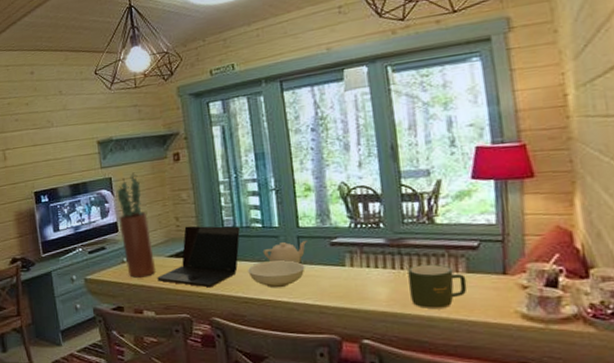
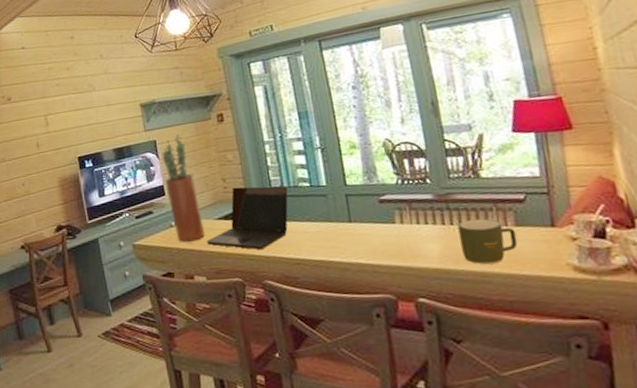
bowl: present [248,260,305,289] -> none [298,219,356,249]
teapot: present [262,241,307,264] -> none [312,199,356,222]

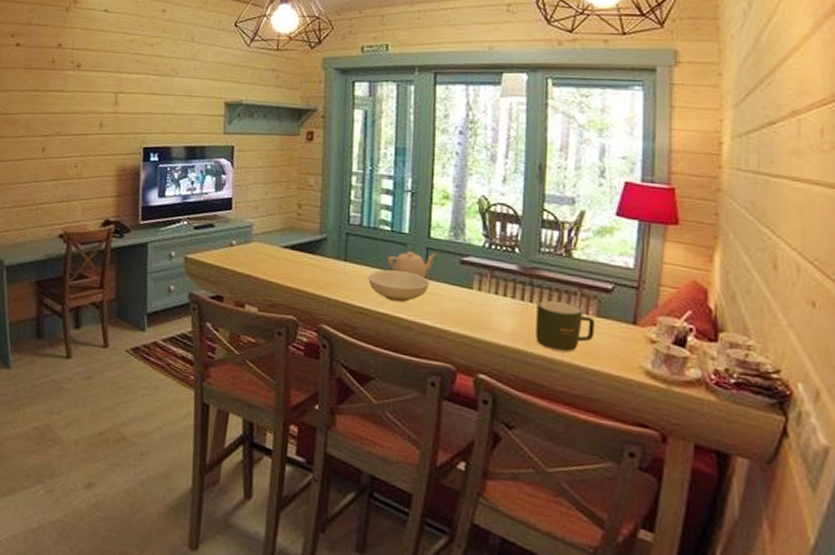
vase: present [162,134,205,243] -> none [233,144,269,267]
laptop: present [207,186,289,250] -> none [267,216,366,290]
bowl: none [298,219,356,249] -> present [368,270,430,303]
teapot: none [312,199,356,222] -> present [387,252,436,278]

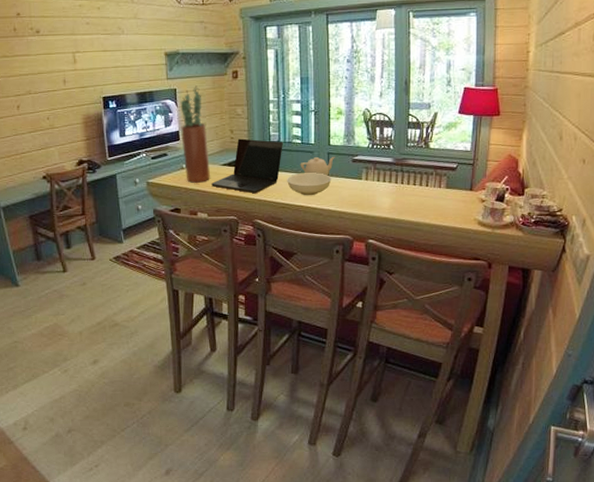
vase: none [233,144,269,267] -> present [180,85,210,184]
laptop: none [267,216,366,290] -> present [211,138,283,194]
mug: present [536,300,595,353] -> none [406,180,445,217]

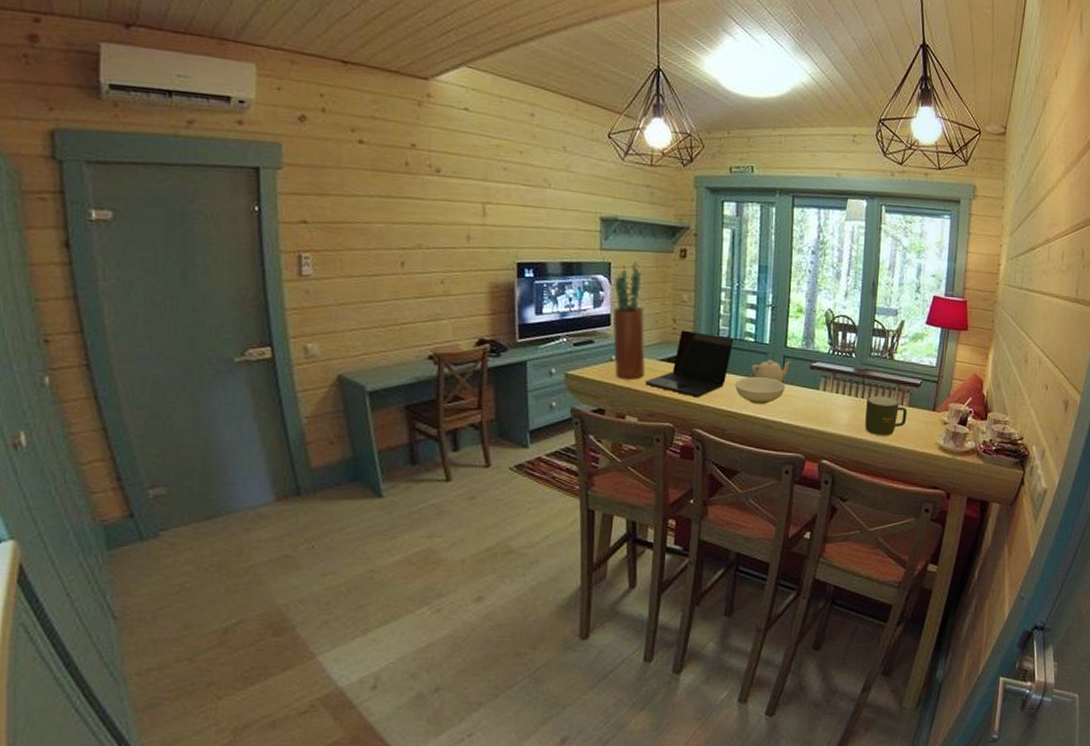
mug: none [406,180,445,217] -> present [865,395,907,437]

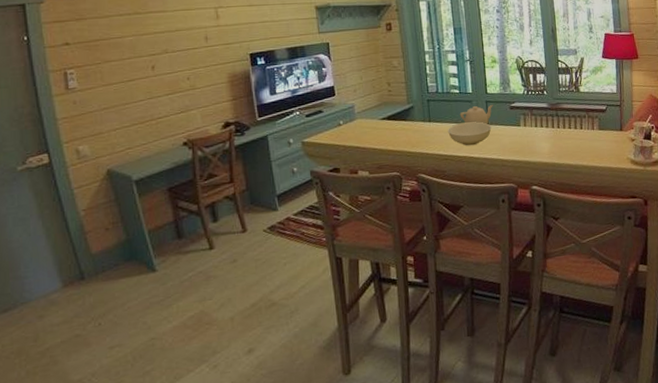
vase: present [612,261,646,381] -> none [334,39,369,141]
laptop: present [645,330,734,398] -> none [371,91,442,148]
mug: present [865,395,907,437] -> none [562,123,599,159]

